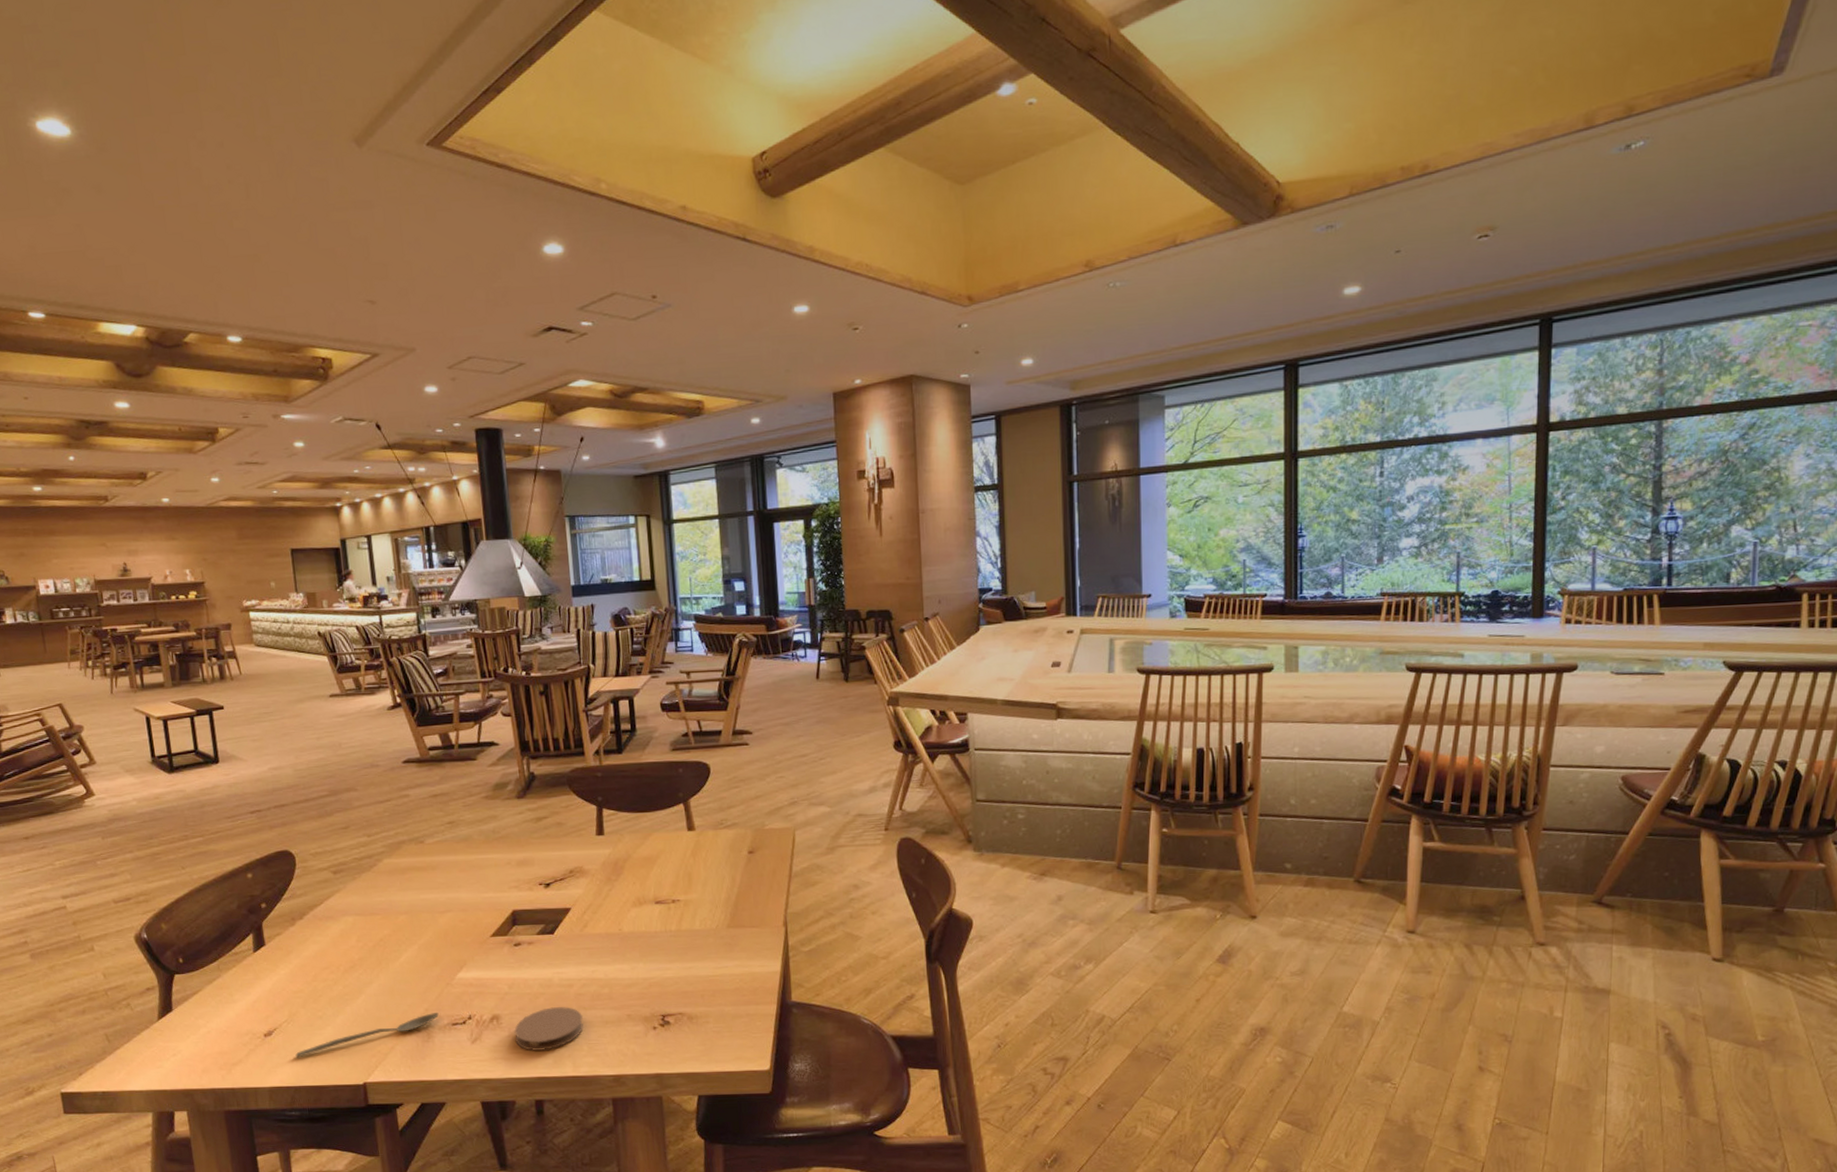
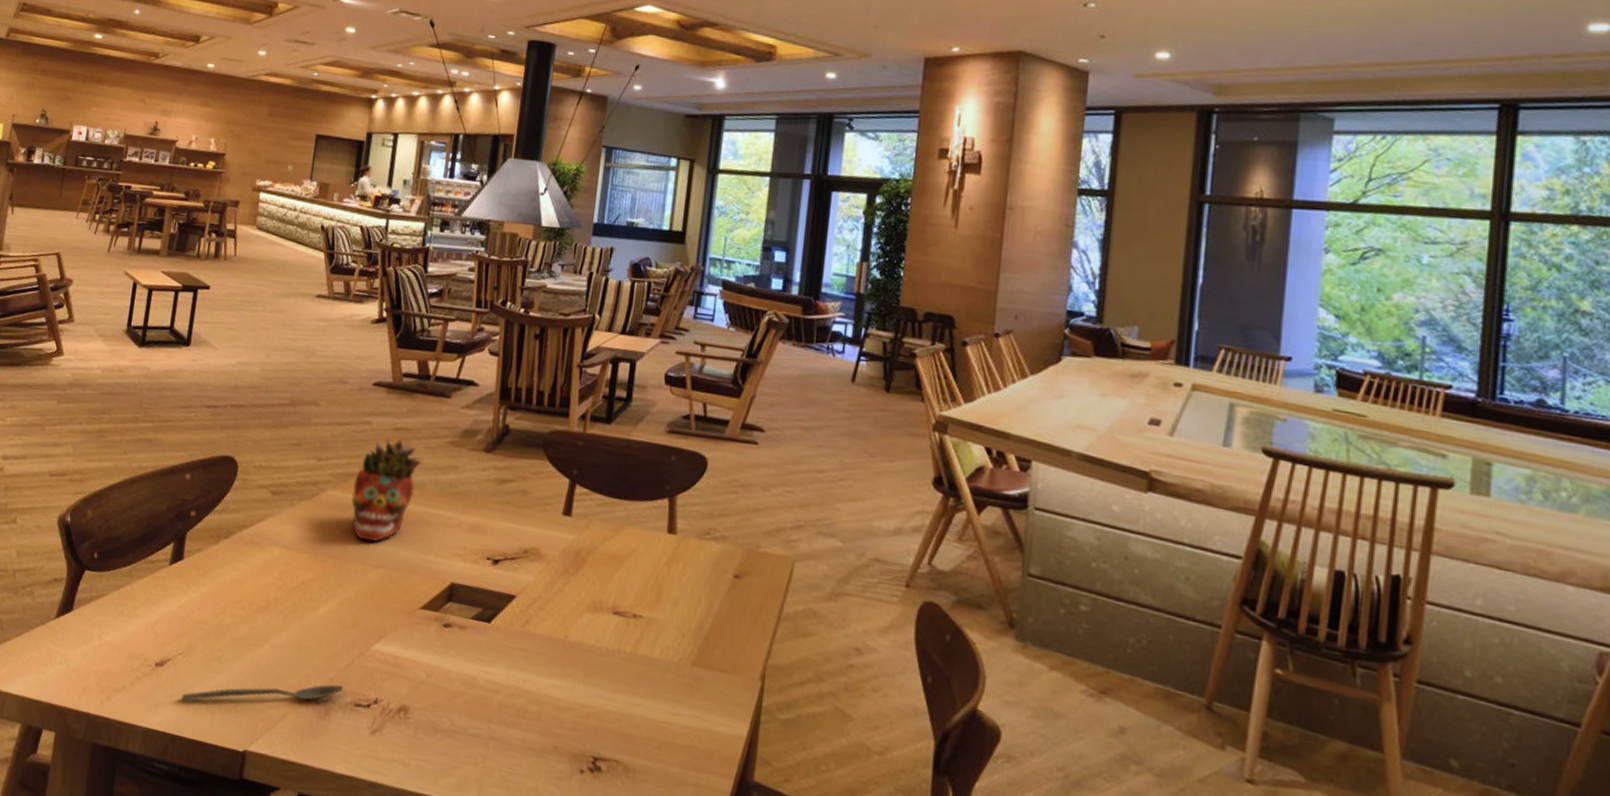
succulent planter: none [405,804,463,894] -> present [351,438,422,542]
coaster: present [514,1007,584,1051] -> none [419,712,502,766]

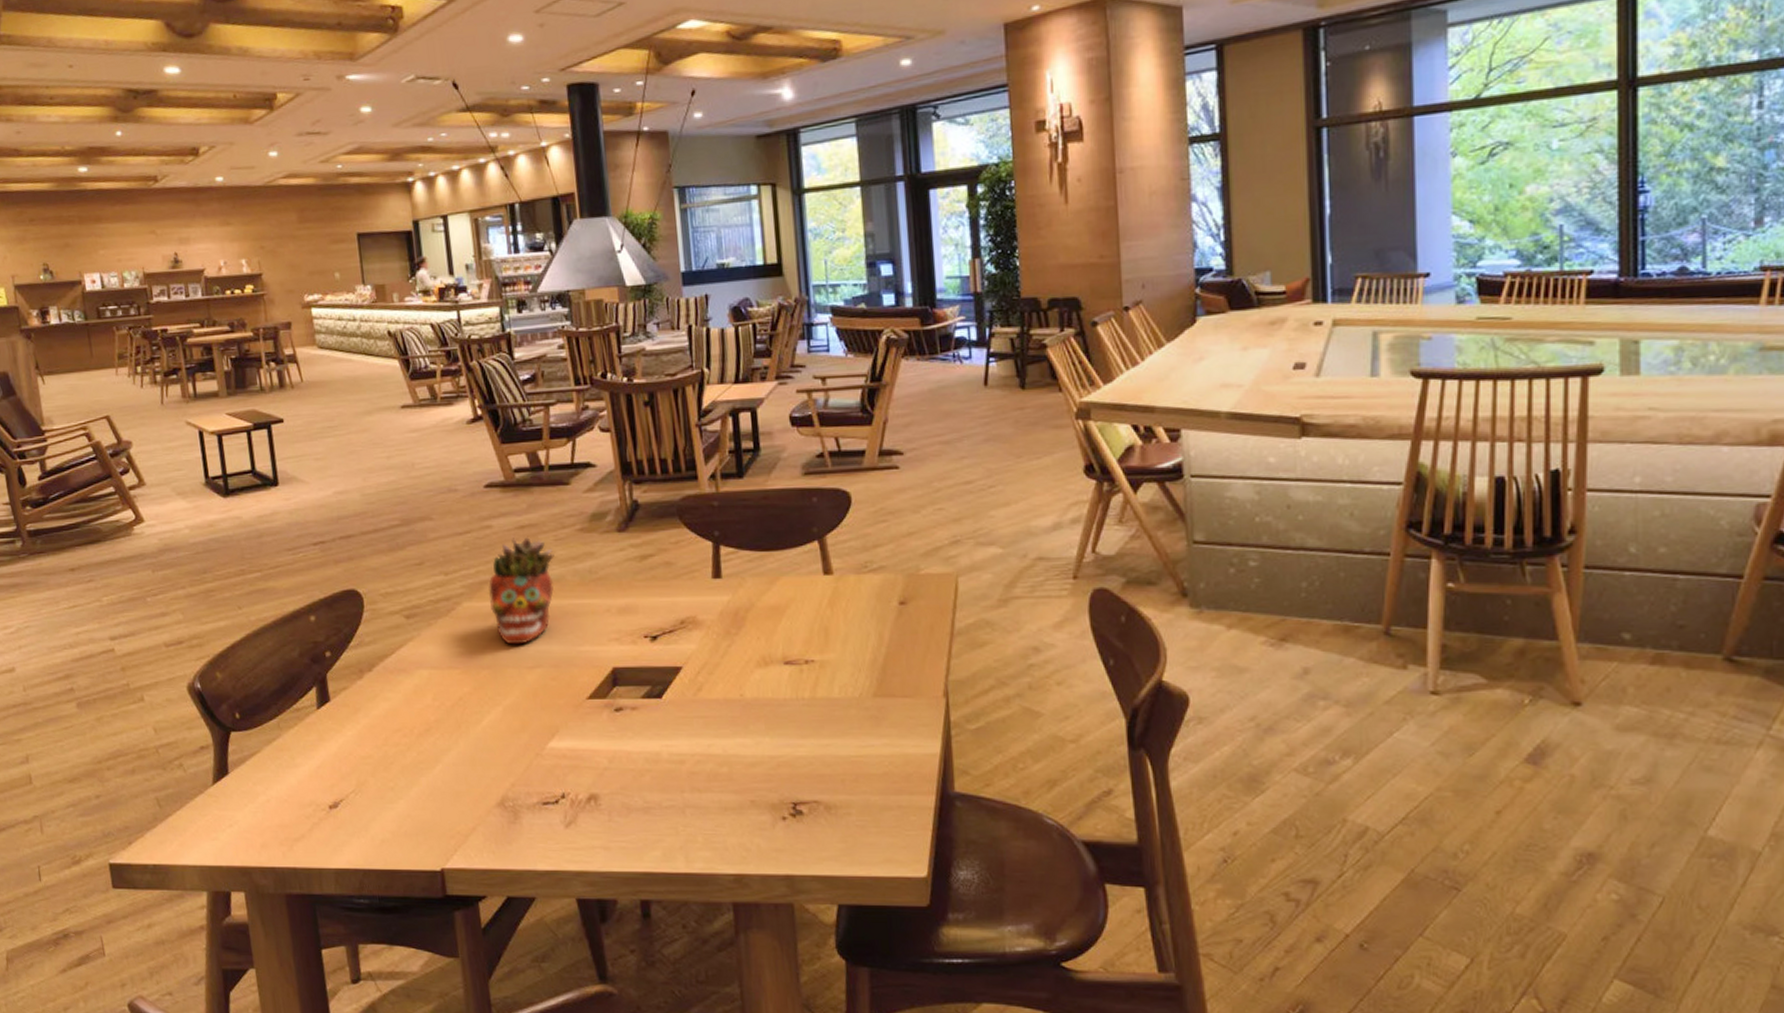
spoon: present [181,683,343,701] -> none [364,789,527,836]

